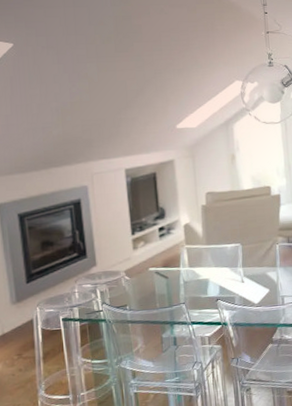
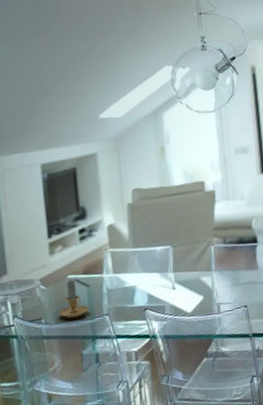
candle: none [141,271,168,306] -> present [58,279,89,319]

